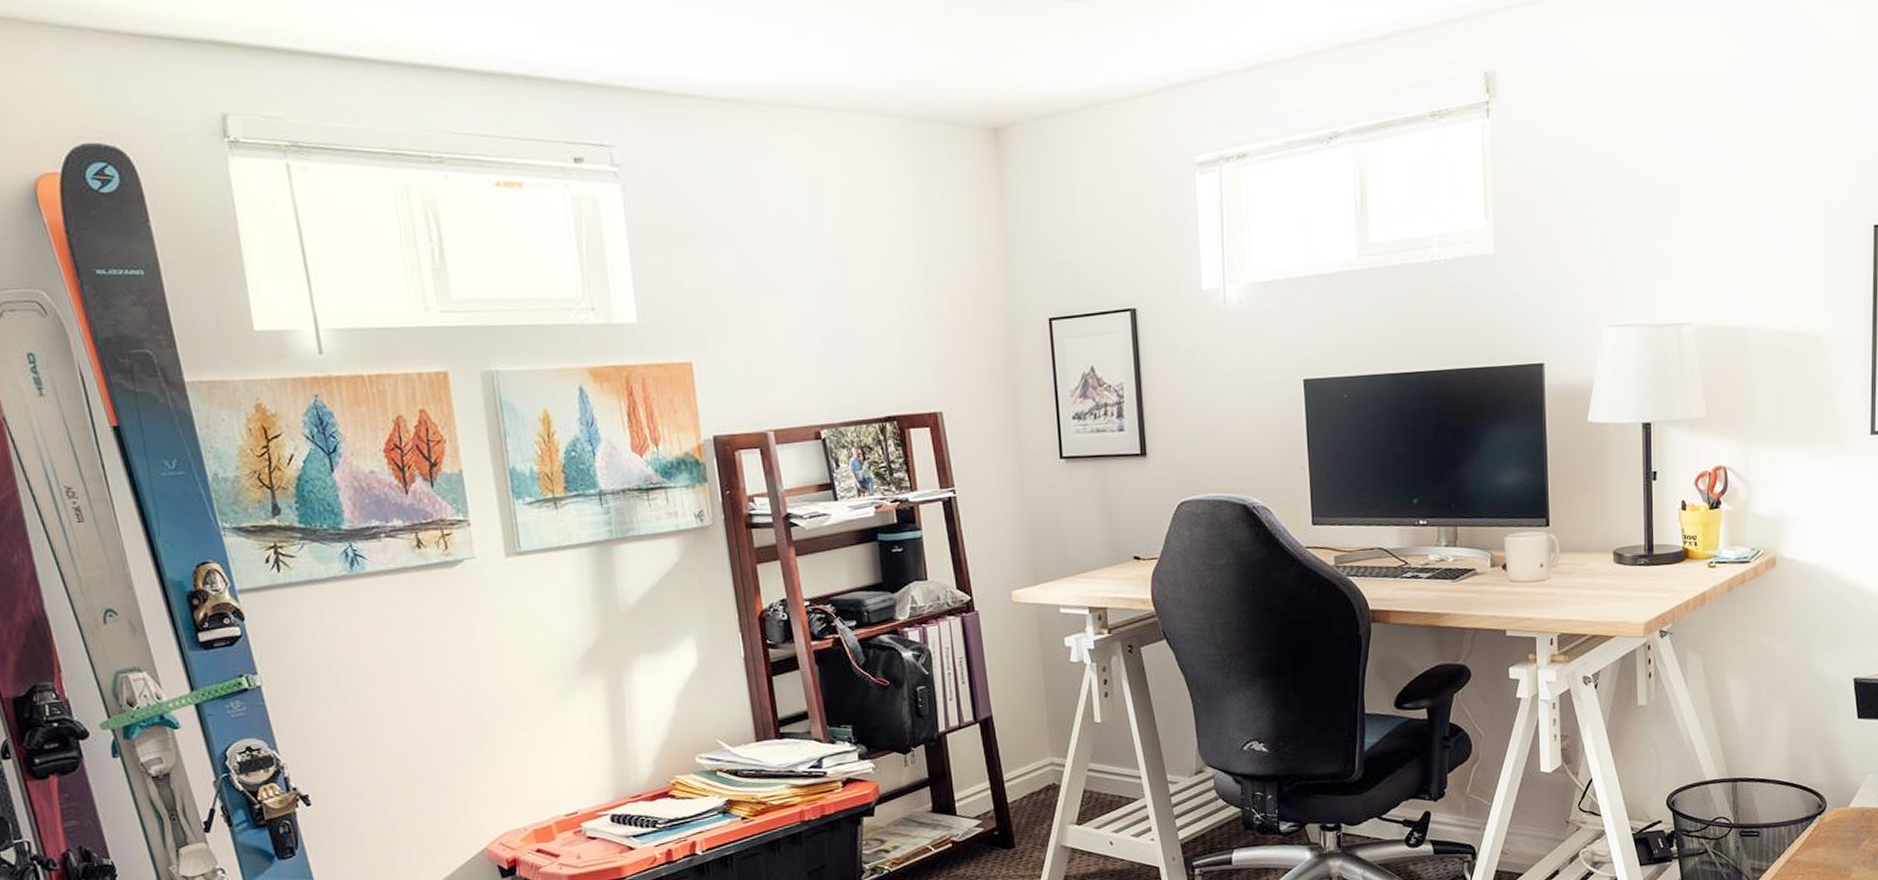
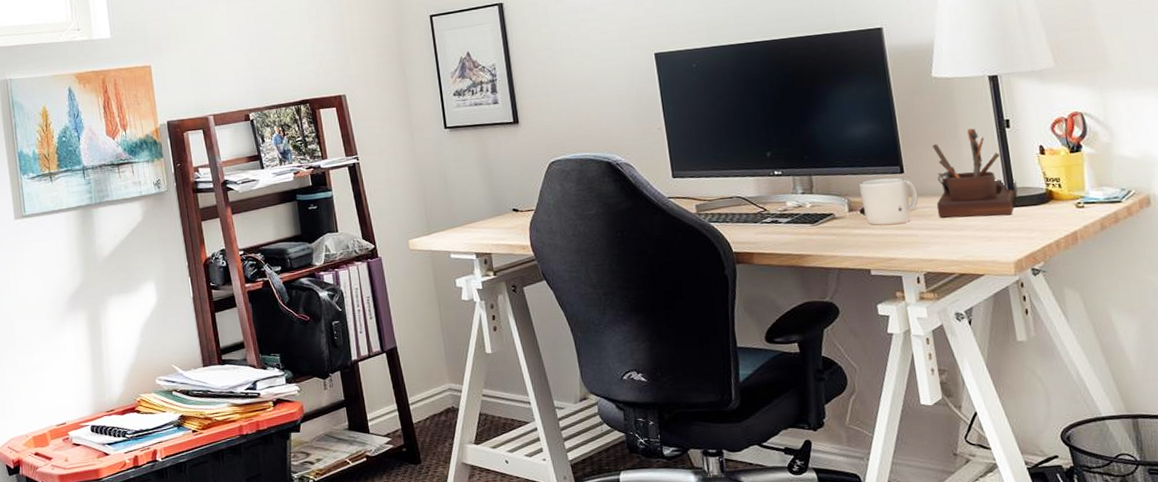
desk organizer: none [1577,479,1656,576] -> present [932,128,1018,218]

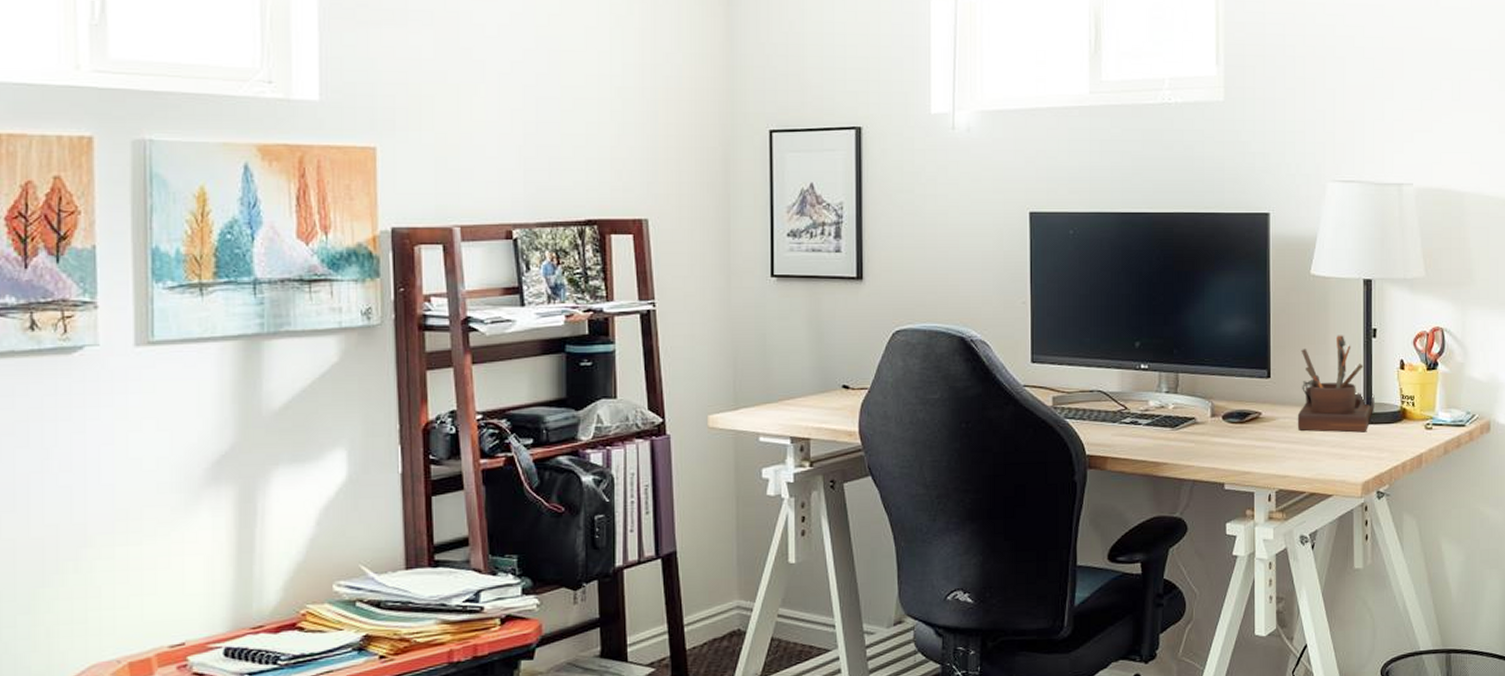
mug: present [859,177,919,226] -> none [1225,382,1281,435]

